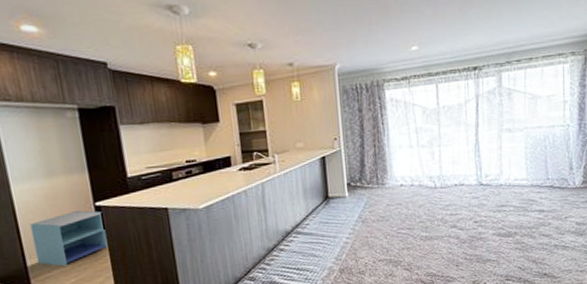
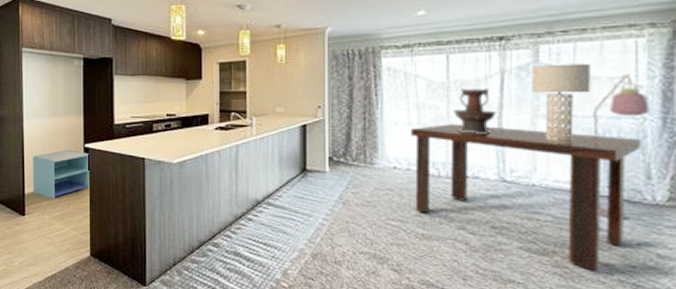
dining table: none [411,140,567,242] -> present [410,124,642,272]
decorative urn: none [443,110,475,150] -> present [454,87,498,134]
lamp: none [497,86,536,149] -> present [532,63,590,141]
floor lamp: none [537,91,572,202] -> present [592,73,650,220]

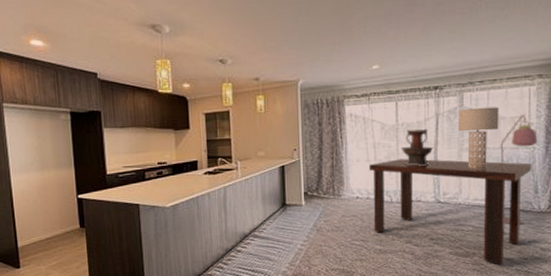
nightstand: present [32,150,90,199] -> none [23,202,86,250]

